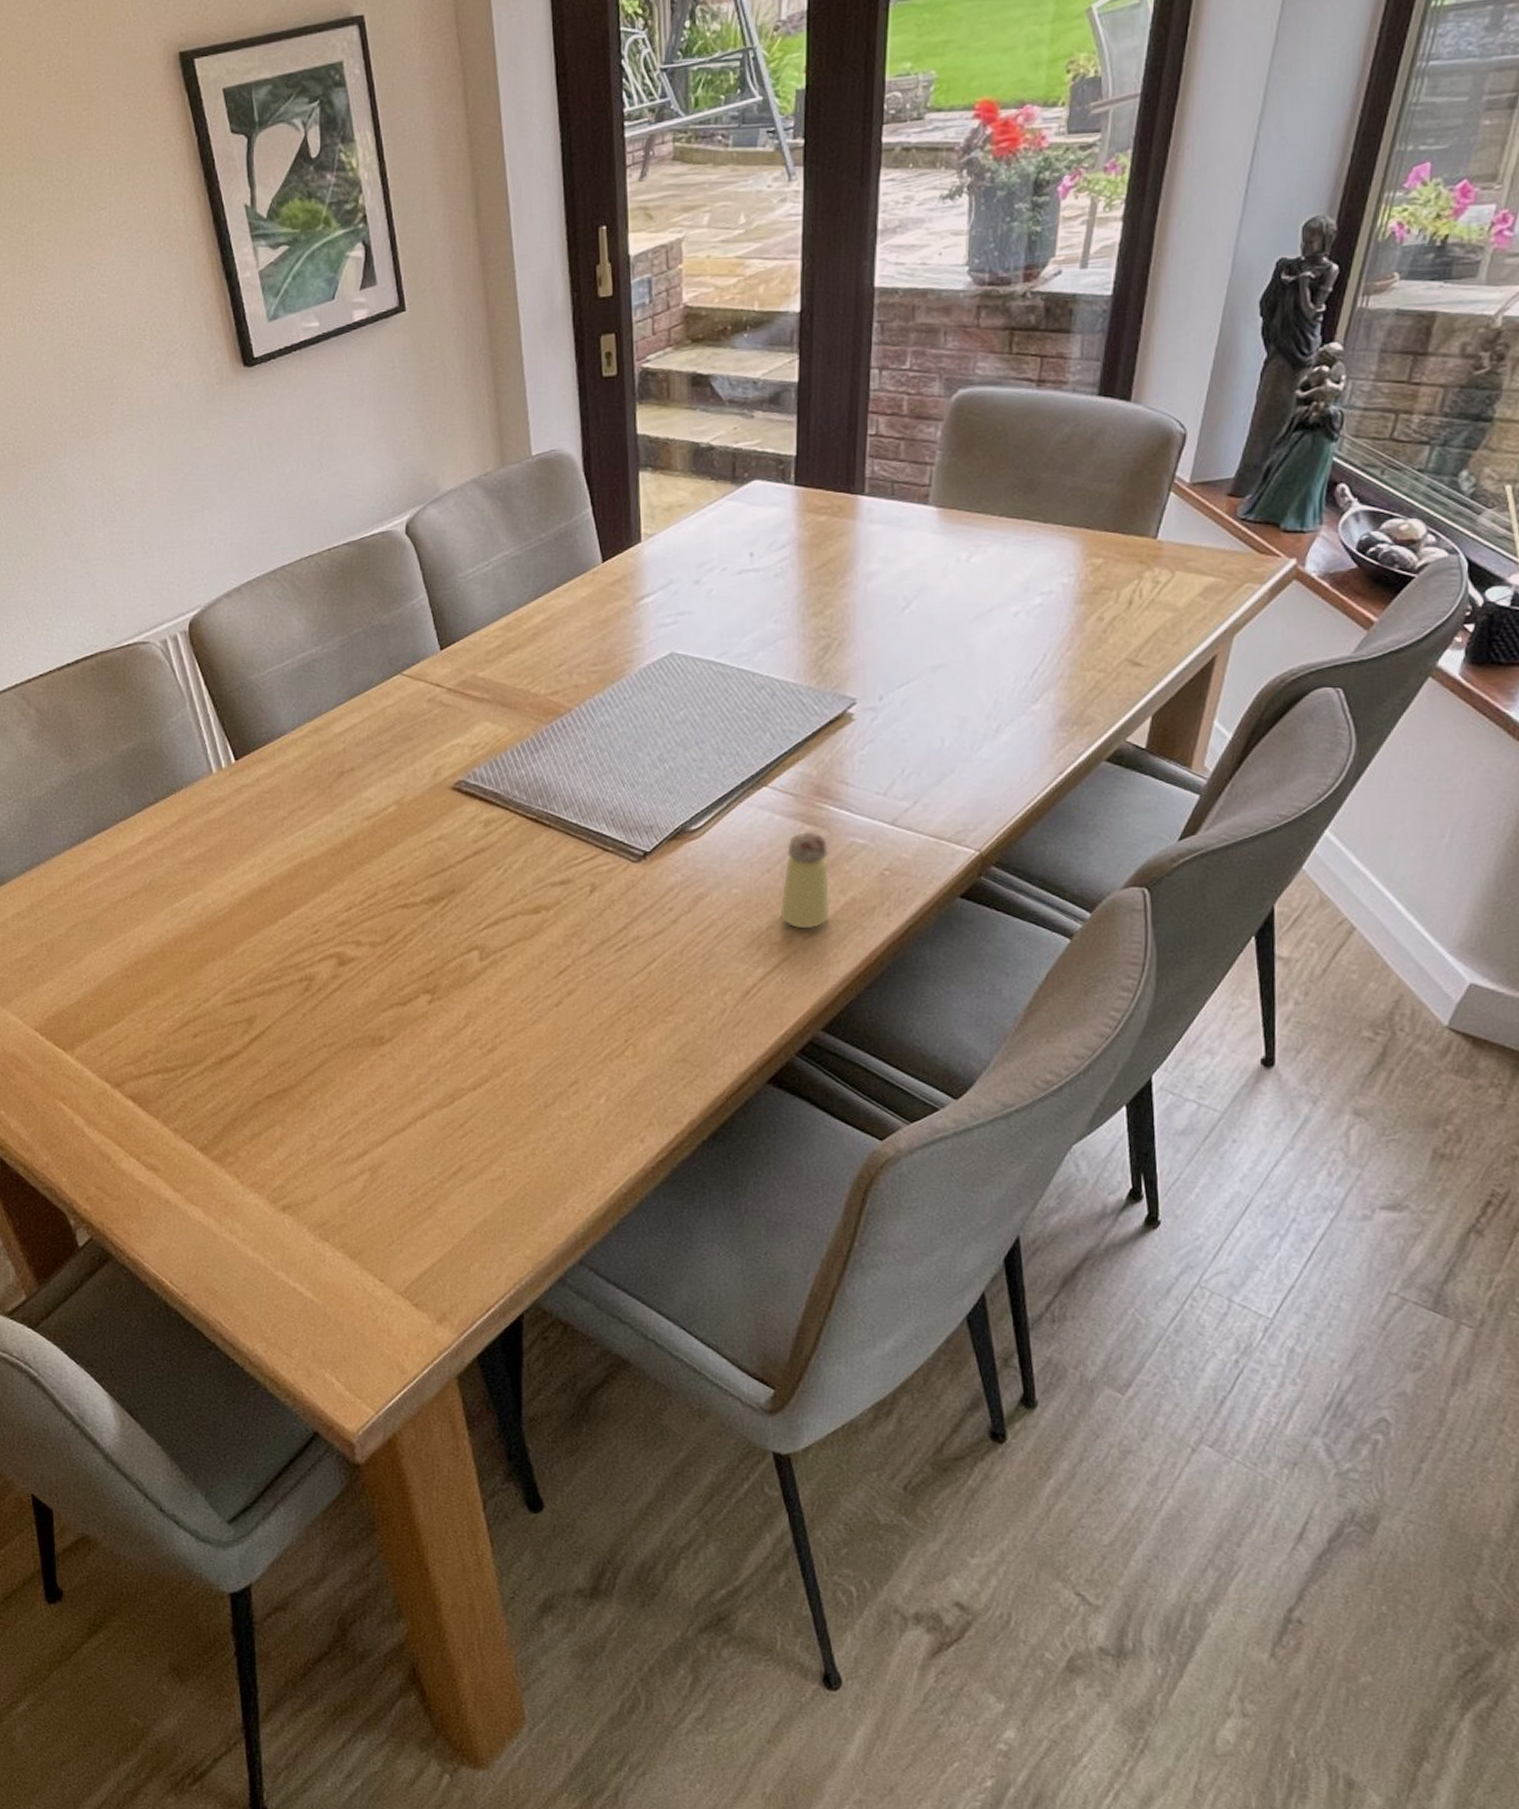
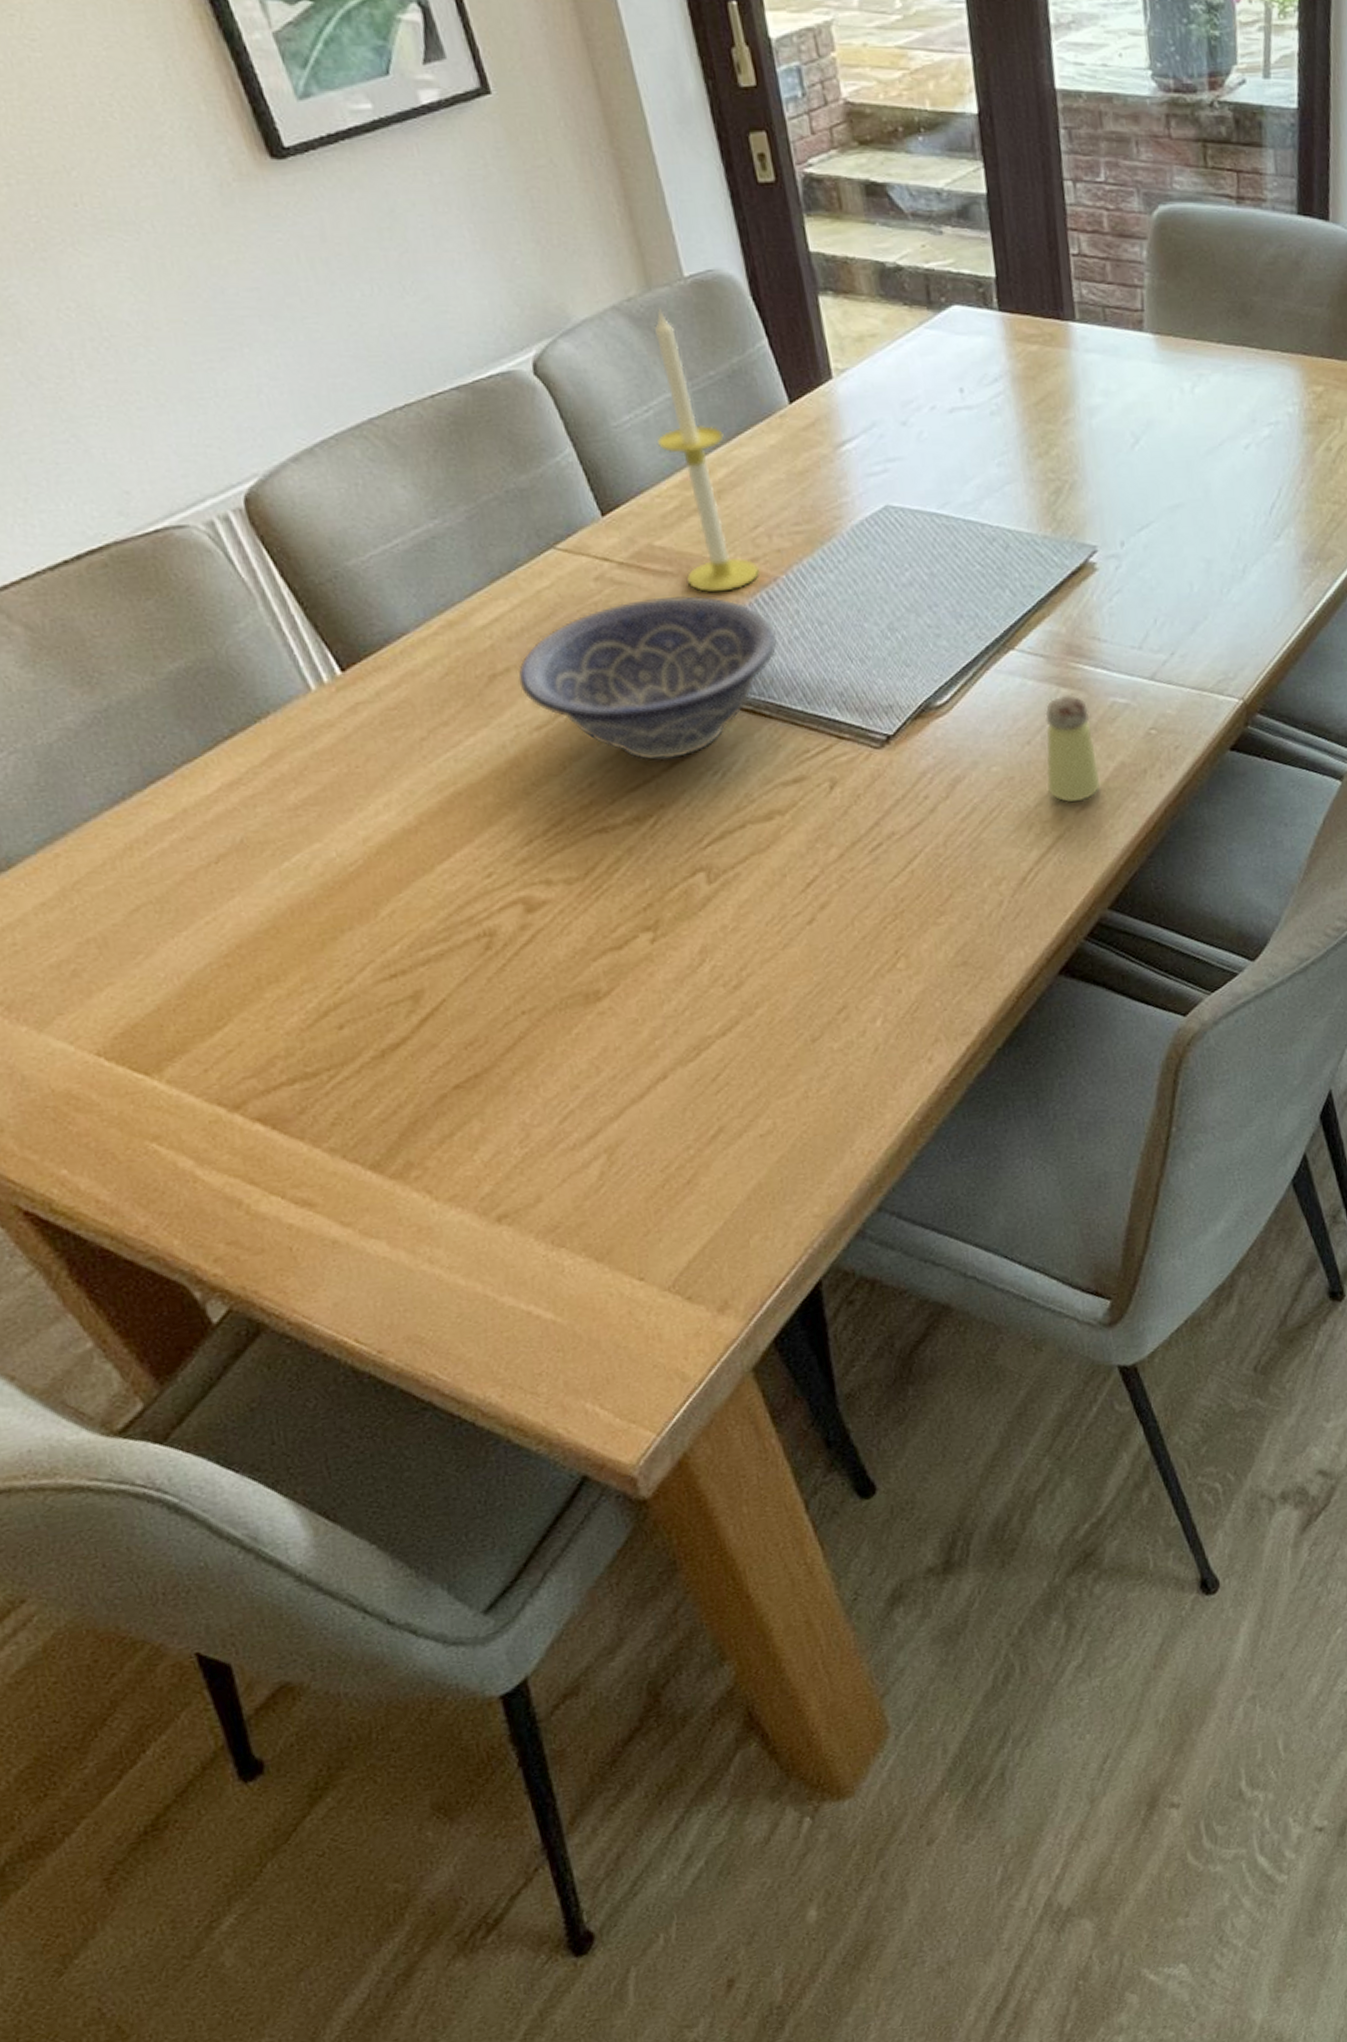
decorative bowl: none [360,719,565,853] -> present [518,595,778,760]
candle: none [491,481,559,718] -> present [653,308,761,592]

